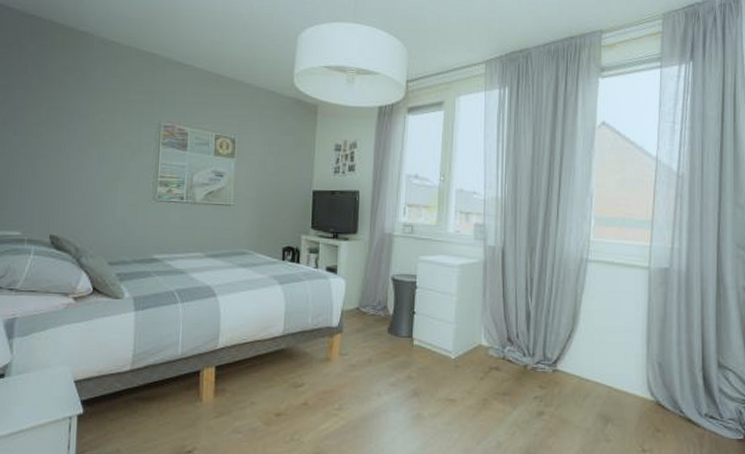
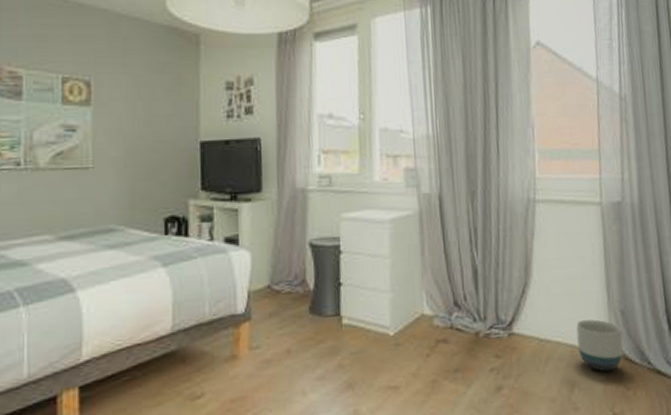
planter: none [615,367,658,414] -> present [576,319,623,372]

